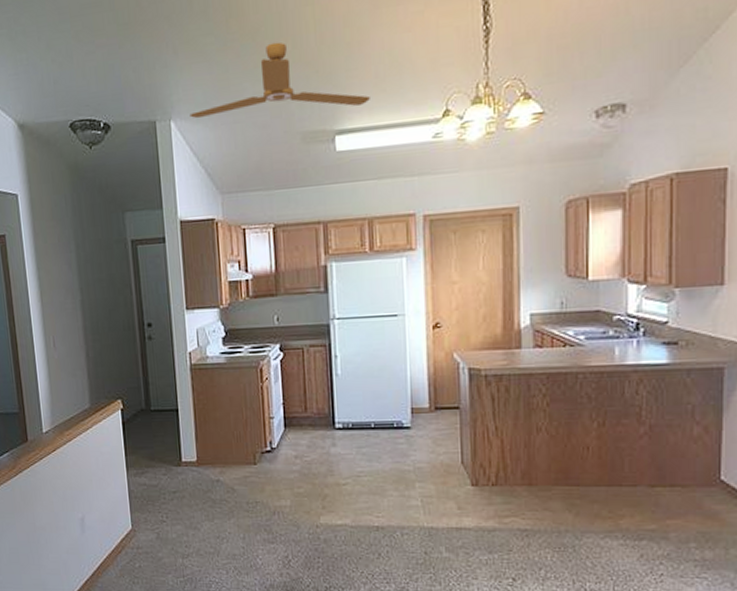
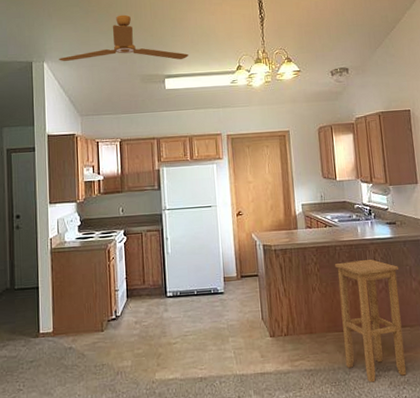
stool: none [572,392,675,552] -> present [334,259,406,383]

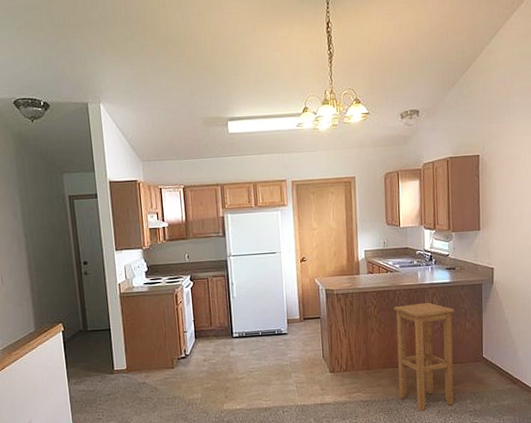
ceiling fan: present [59,14,188,62] -> none [115,50,252,103]

